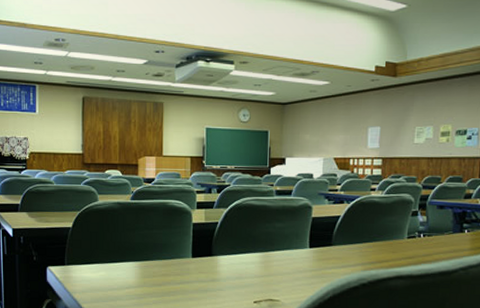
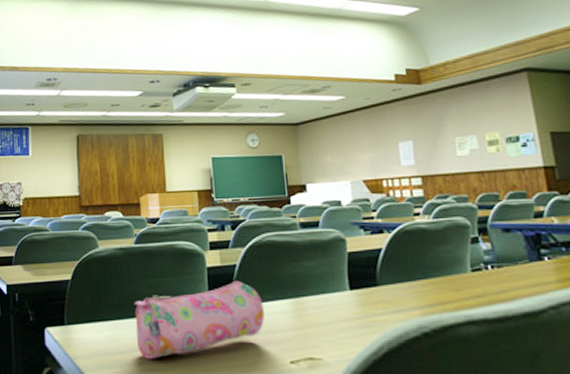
pencil case: none [127,235,237,296] -> present [134,280,265,359]

